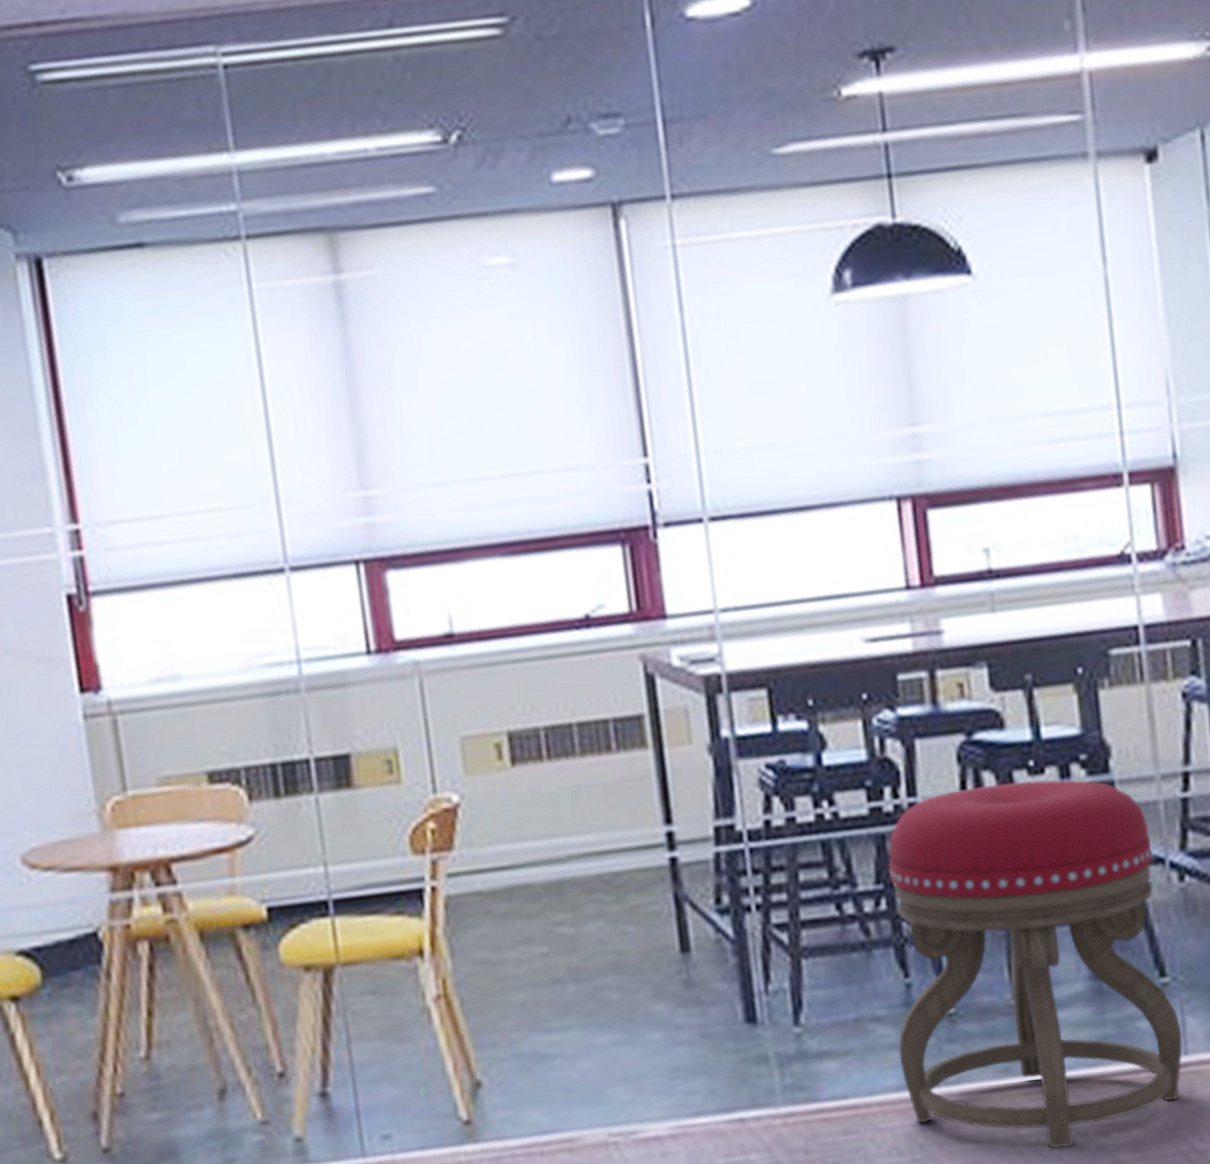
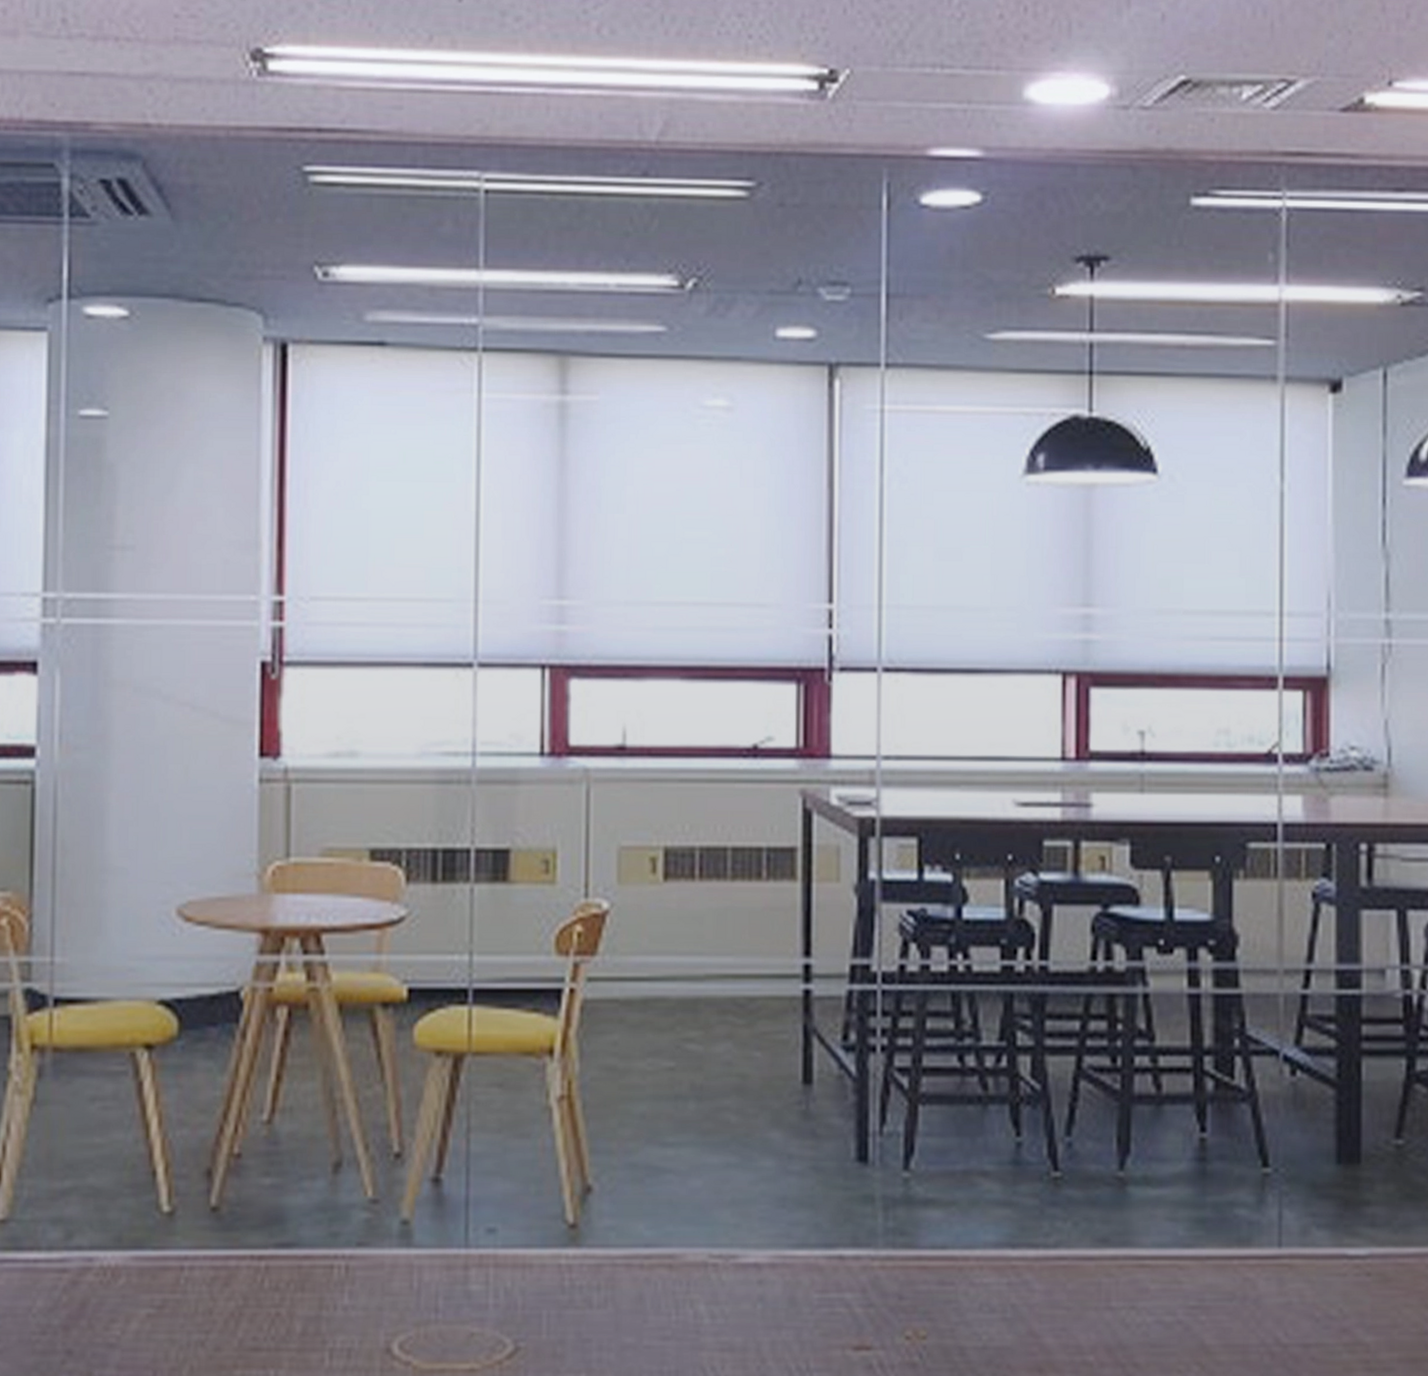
stool: present [887,779,1183,1149] -> none [1001,958,1278,1325]

